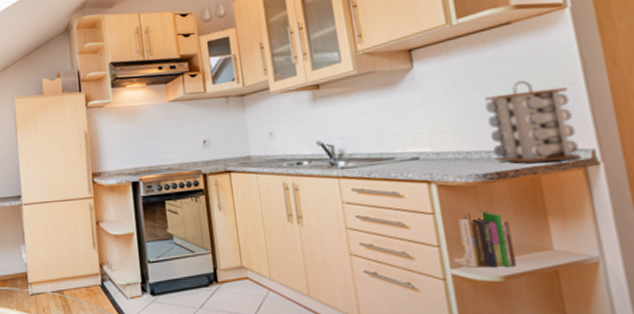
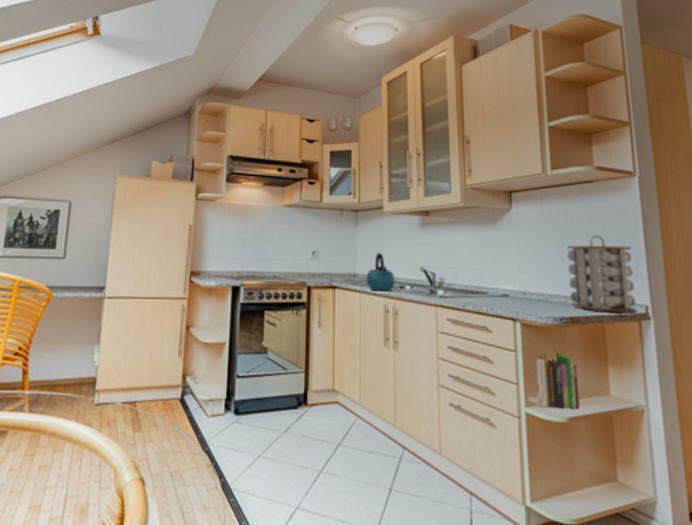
kettle: none [260,132,292,171] -> present [365,252,396,292]

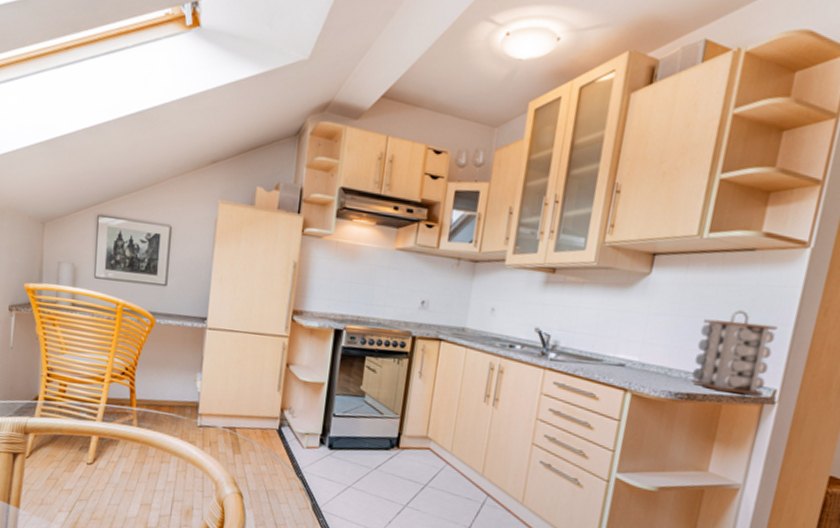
kettle: present [365,252,396,292] -> none [474,308,507,349]
books: present [527,352,580,409] -> none [620,425,681,480]

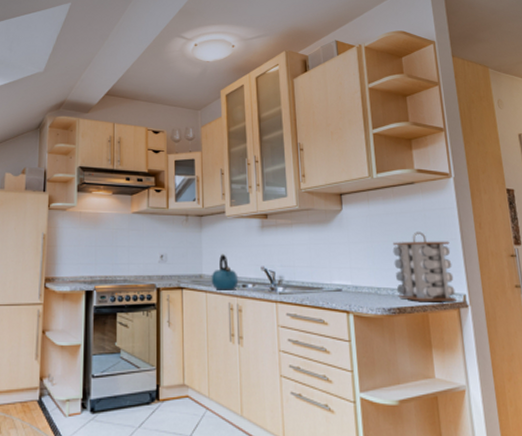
kettle: none [474,308,507,349] -> present [211,254,239,290]

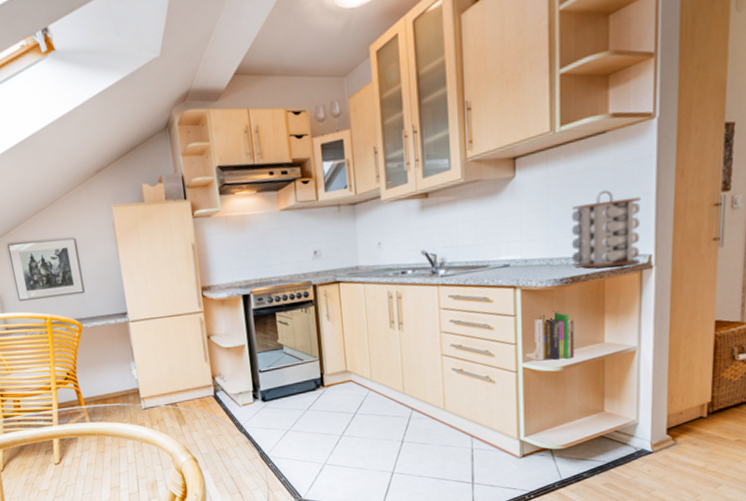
kettle: present [211,254,239,290] -> none [368,242,398,280]
books: none [362,340,408,392] -> present [525,311,574,361]

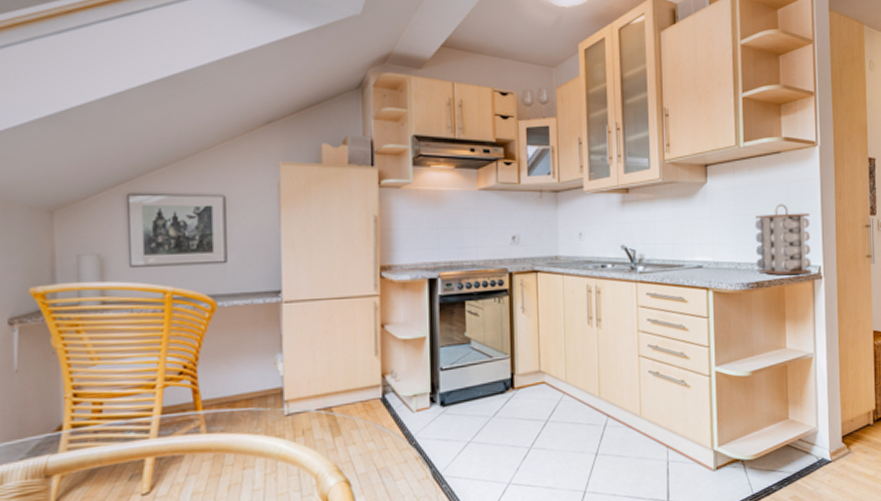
books: present [525,311,574,361] -> none [717,315,761,365]

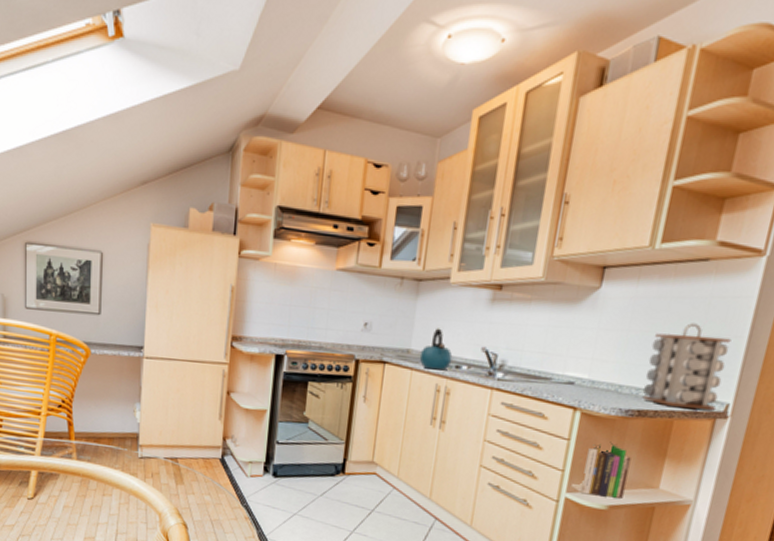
kettle: none [567,233,597,272] -> present [419,328,453,371]
books: none [717,315,761,365] -> present [570,443,631,499]

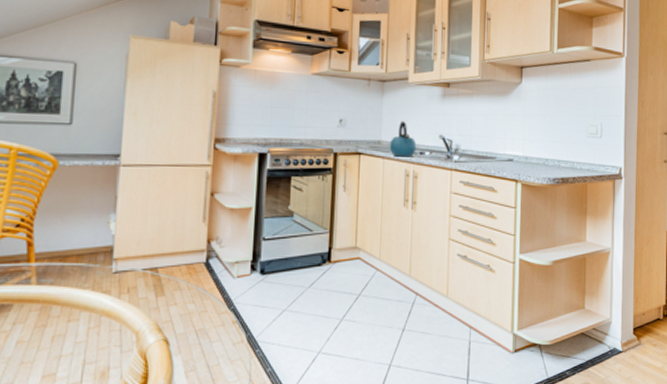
books: present [570,443,631,499] -> none [522,207,563,254]
spice rack: present [642,323,731,410] -> none [562,107,614,174]

